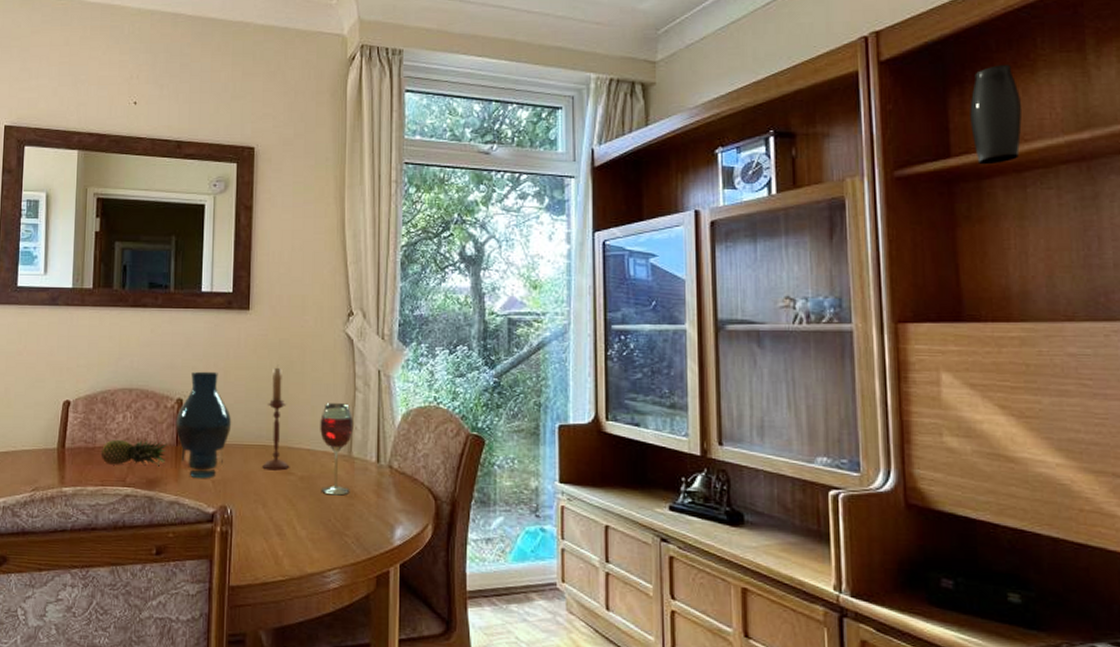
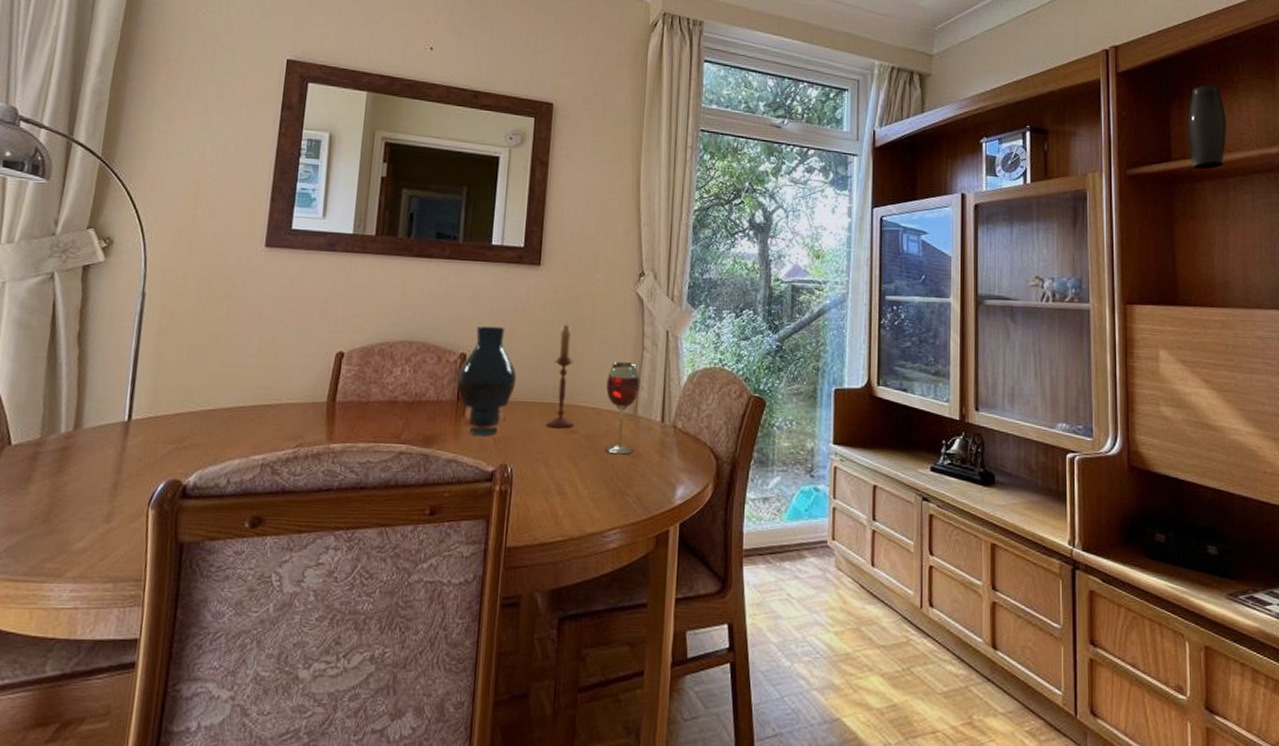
fruit: present [100,439,168,466] -> none [374,393,449,423]

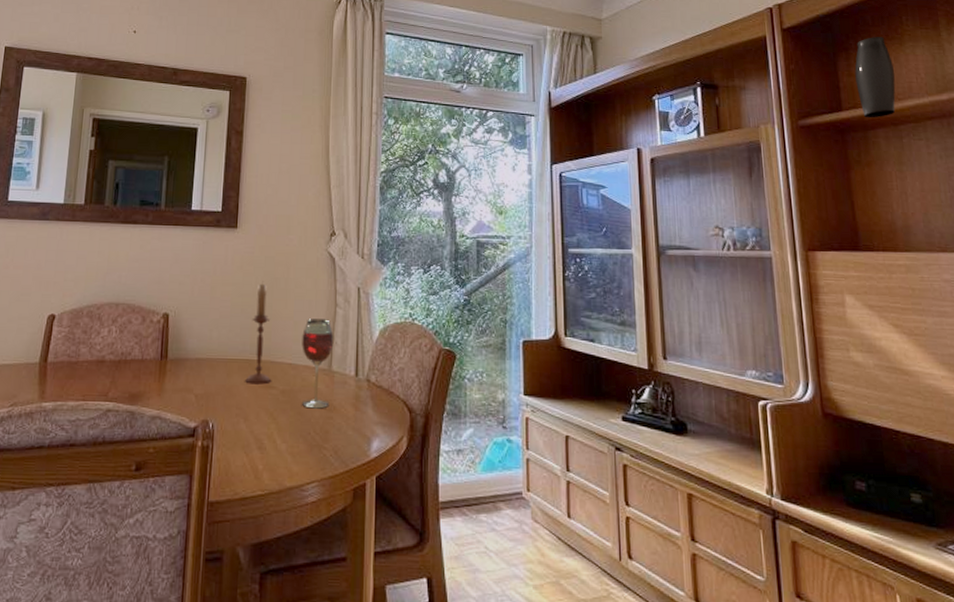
vase: present [457,326,517,437] -> none [160,286,217,393]

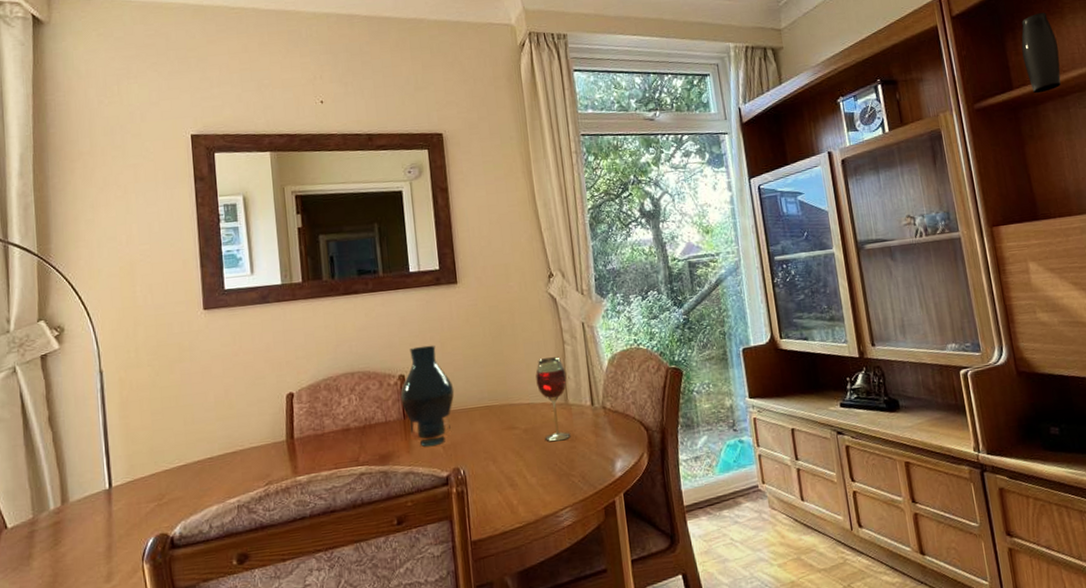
vase: none [160,286,217,393] -> present [400,345,455,447]
candlestick: present [245,282,271,385] -> none [486,331,513,428]

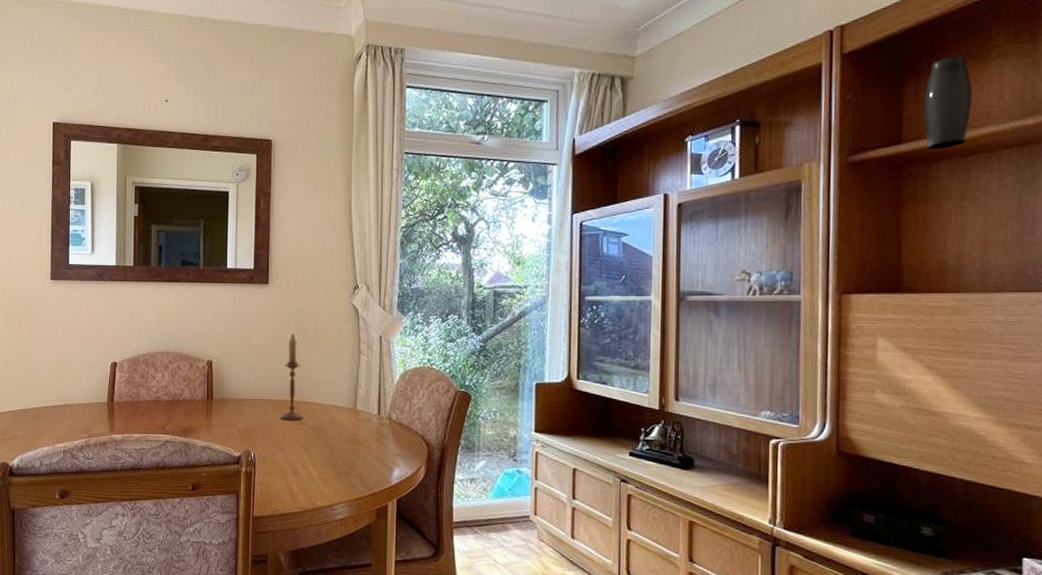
vase: present [400,345,455,447] -> none [206,337,254,428]
candlestick: none [486,331,513,428] -> present [280,332,303,421]
wineglass: present [535,356,571,442] -> none [329,364,358,442]

